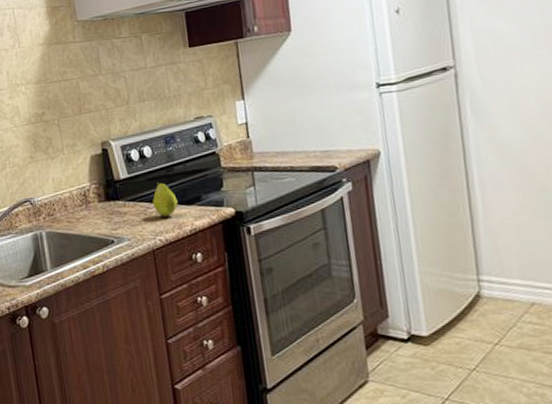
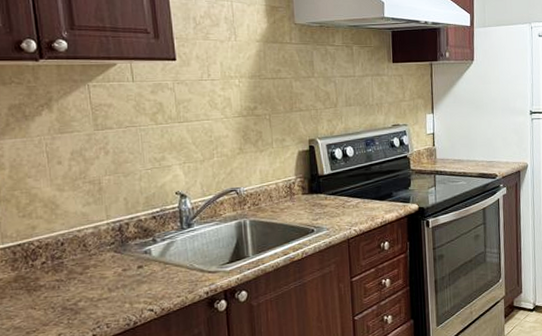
fruit: present [152,181,178,217] -> none [350,178,373,210]

